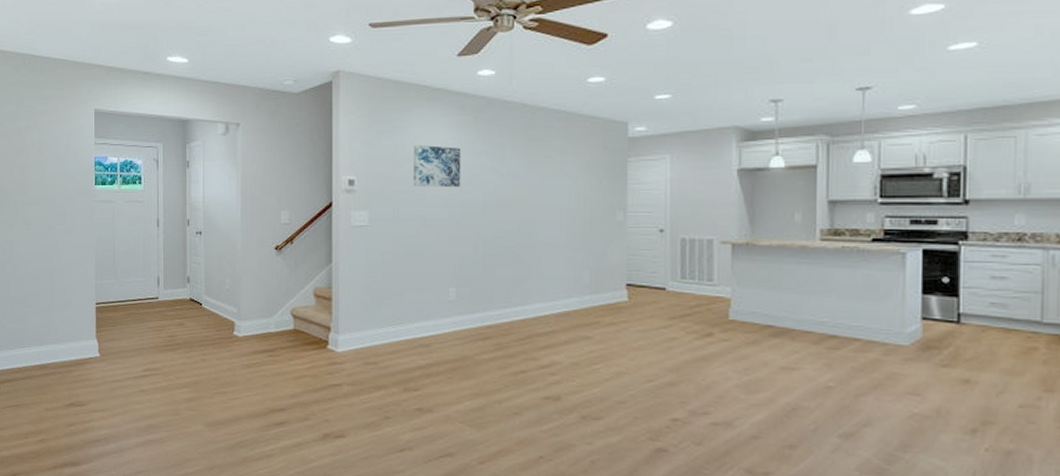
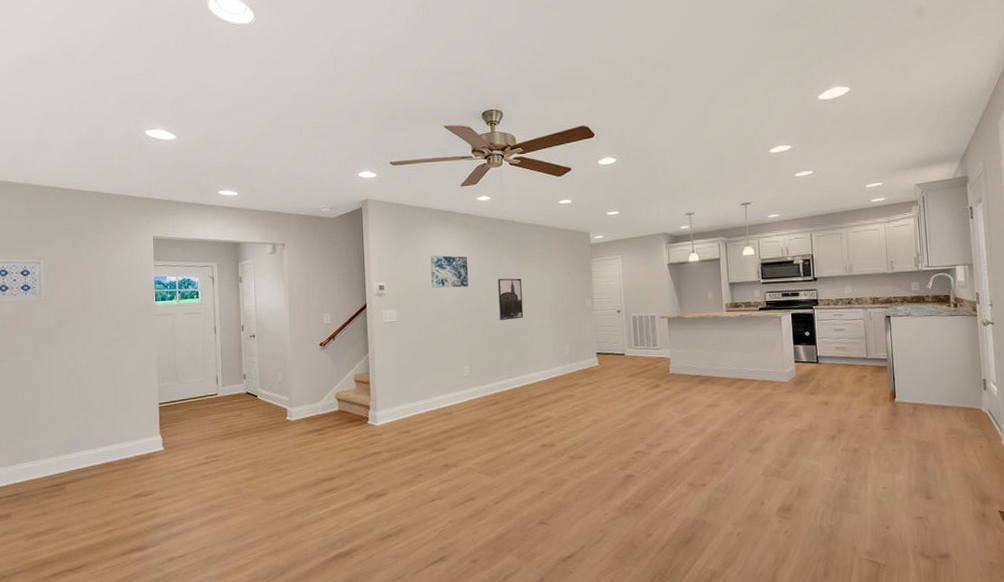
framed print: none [498,179,530,233] -> present [498,278,523,320]

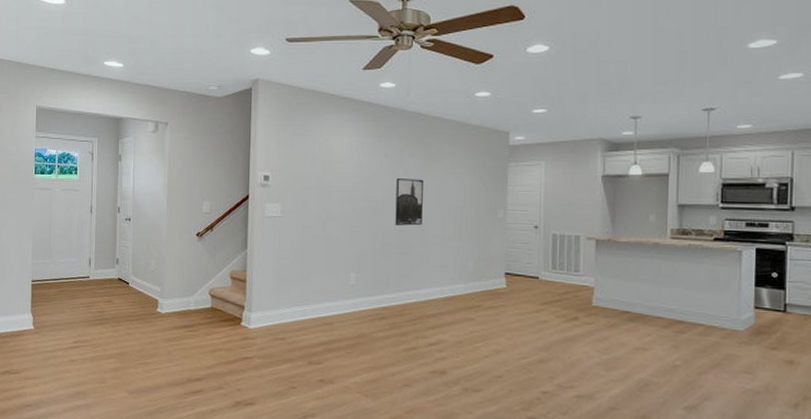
wall art: present [430,255,469,288] -> none [321,146,364,185]

